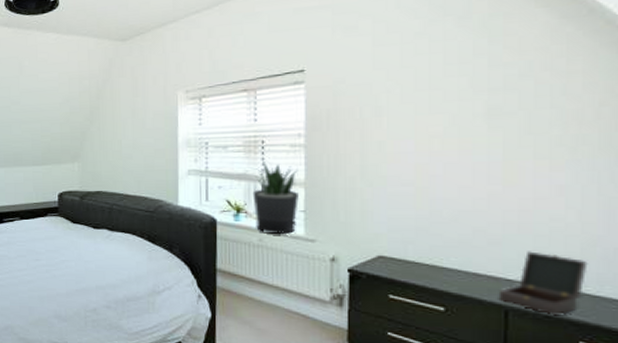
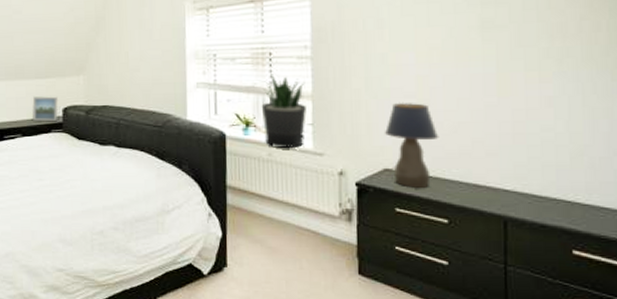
picture frame: none [30,182,54,206] -> present [32,96,58,122]
table lamp: none [379,191,438,276] -> present [384,103,439,188]
jewelry box: present [498,251,588,316] -> none [497,161,577,225]

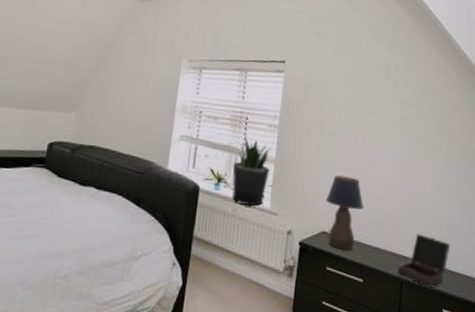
picture frame: present [32,96,58,122] -> none [14,127,45,156]
jewelry box: none [497,161,577,225] -> present [397,234,451,288]

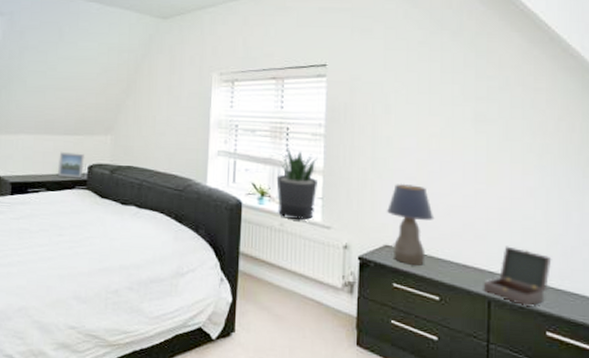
picture frame: none [14,127,45,156] -> present [58,152,84,179]

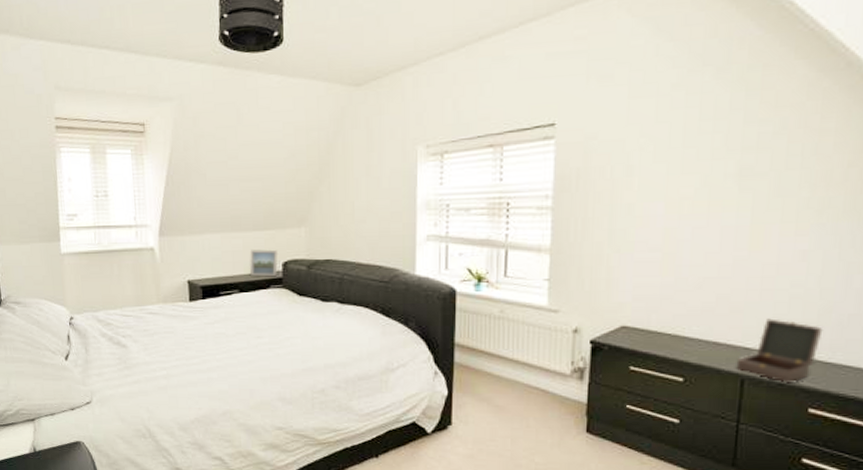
planter: present [276,147,317,220] -> none [495,225,543,304]
table lamp: present [386,184,435,266] -> none [624,257,682,346]

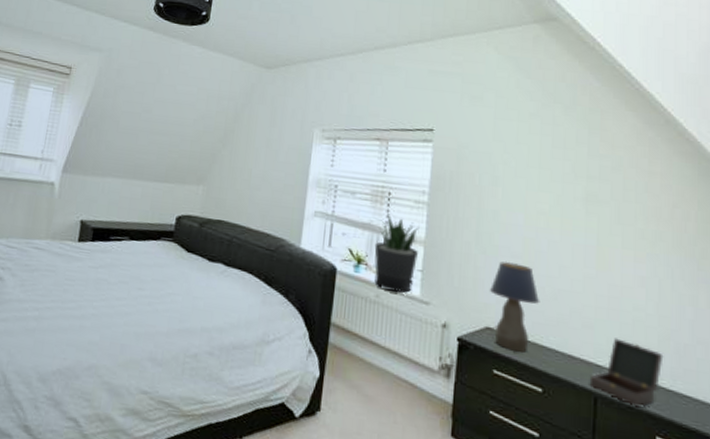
picture frame: present [250,249,278,277] -> none [143,199,173,230]
planter: none [495,225,543,304] -> present [374,213,418,293]
table lamp: none [624,257,682,346] -> present [489,261,540,353]

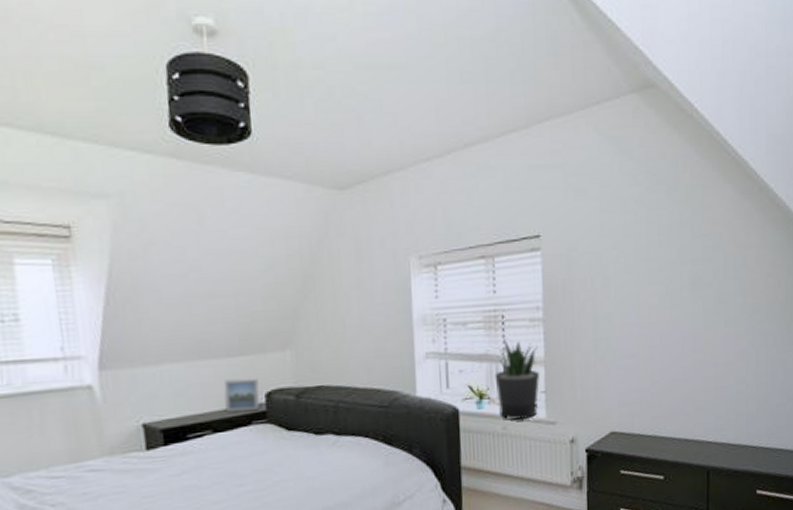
picture frame: none [143,199,173,230] -> present [224,378,260,413]
table lamp: present [489,261,540,353] -> none [610,363,657,449]
jewelry box: present [589,338,664,408] -> none [702,413,761,470]

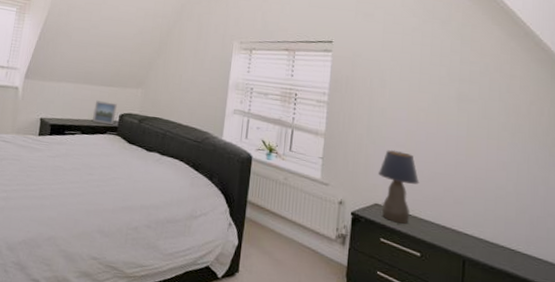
planter: present [494,339,540,420] -> none [283,111,320,176]
table lamp: none [610,363,657,449] -> present [377,150,420,224]

